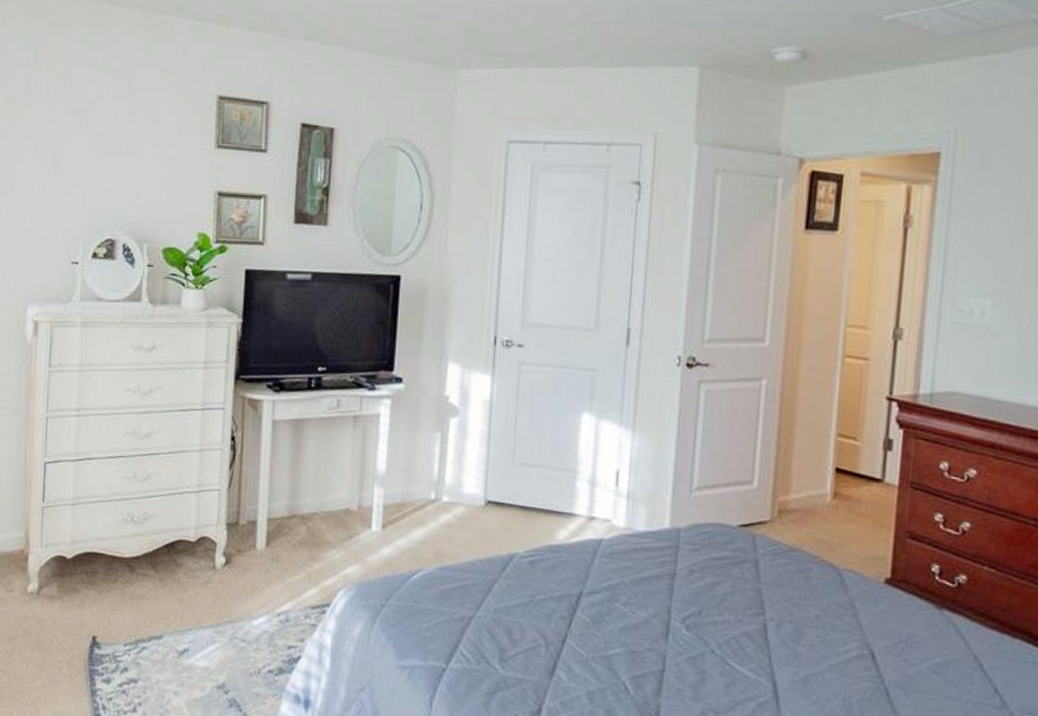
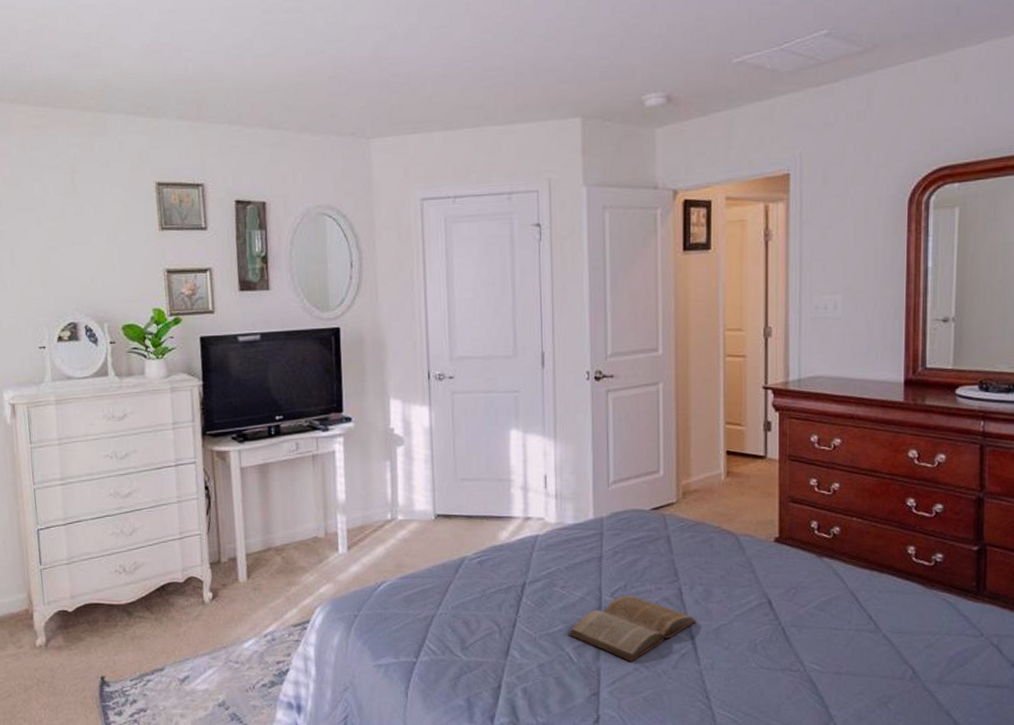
book: none [626,623,783,703] -> present [568,595,698,662]

